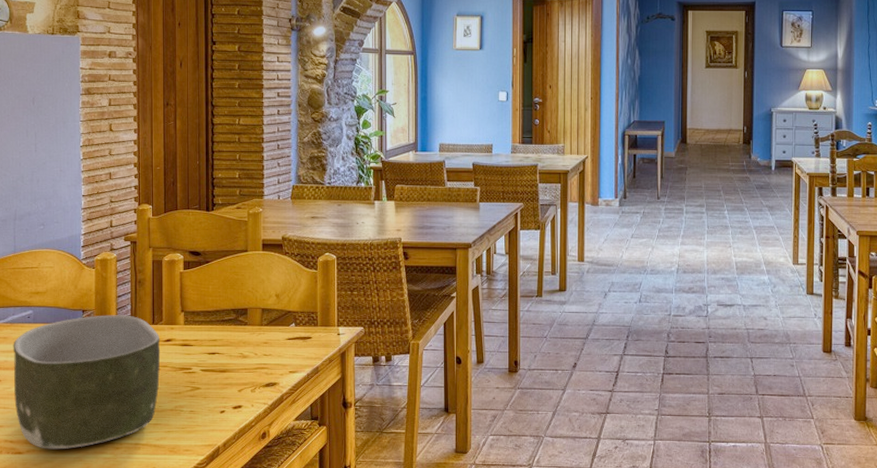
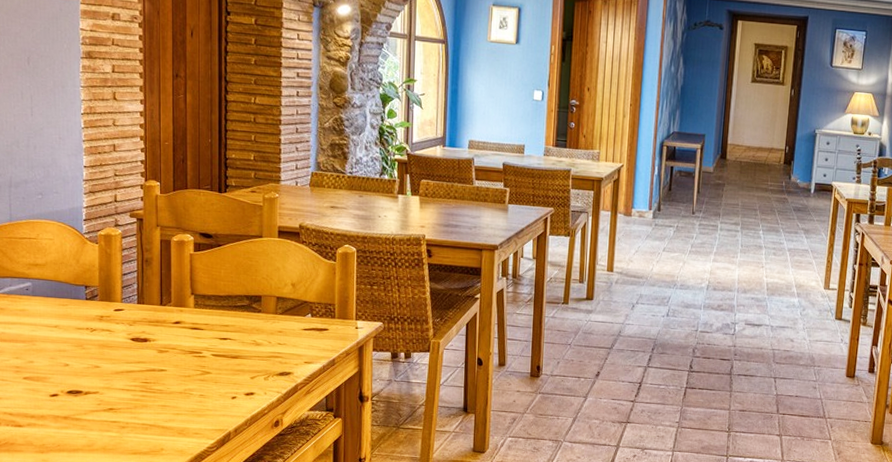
bowl: present [13,315,161,450] -> none [10,292,169,425]

